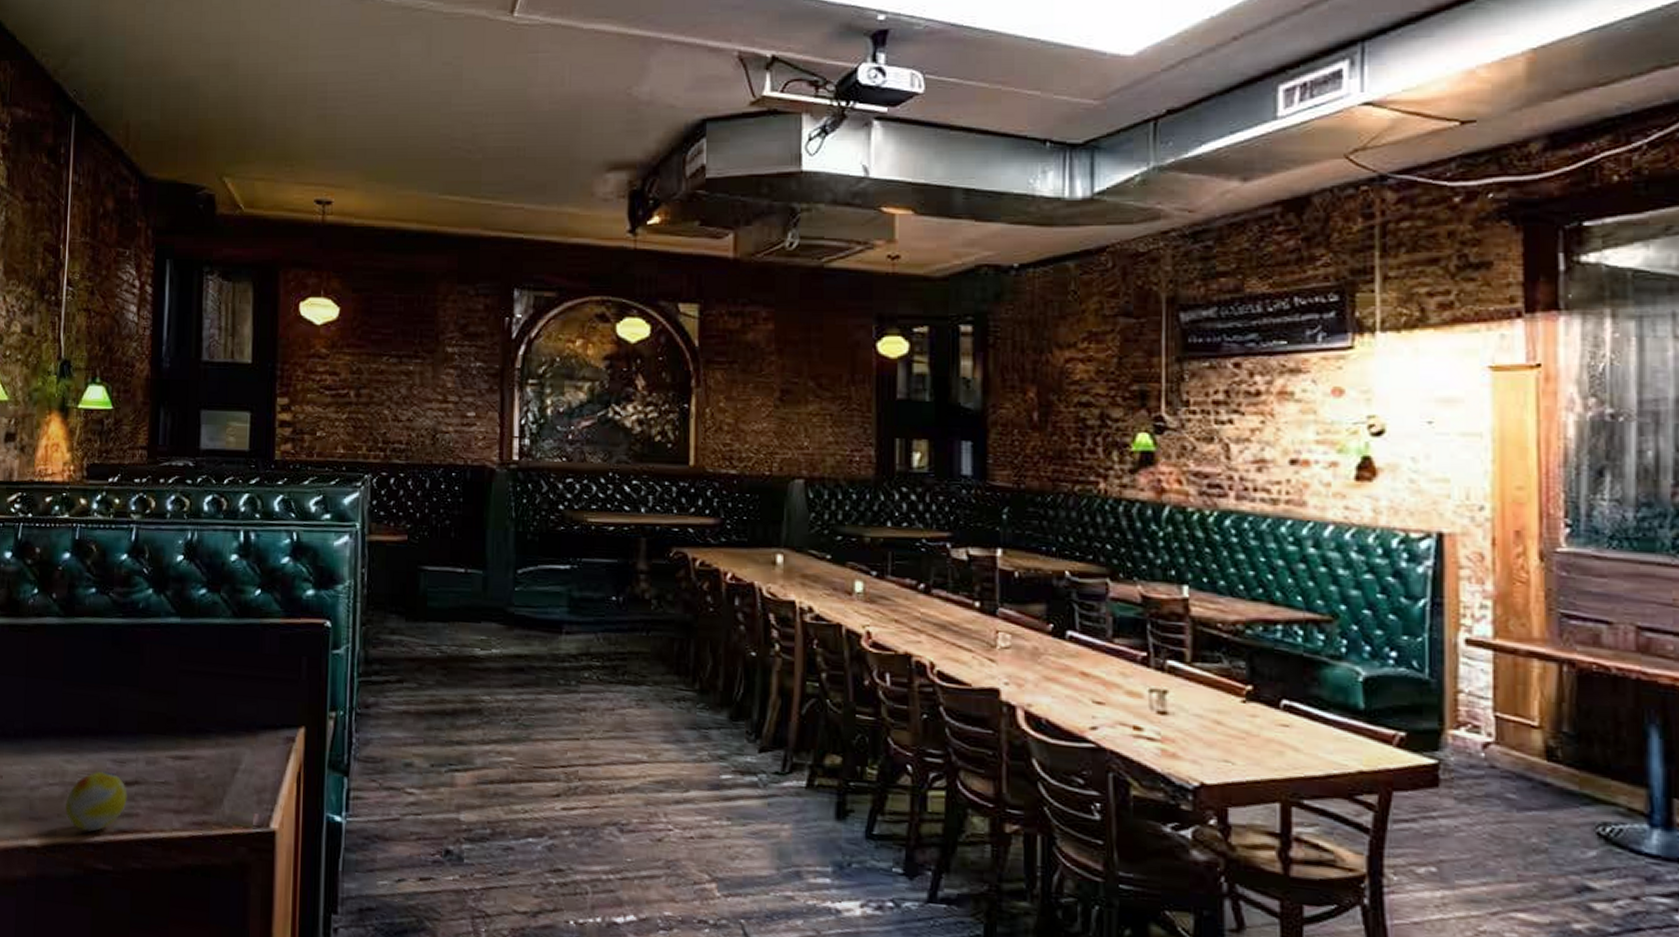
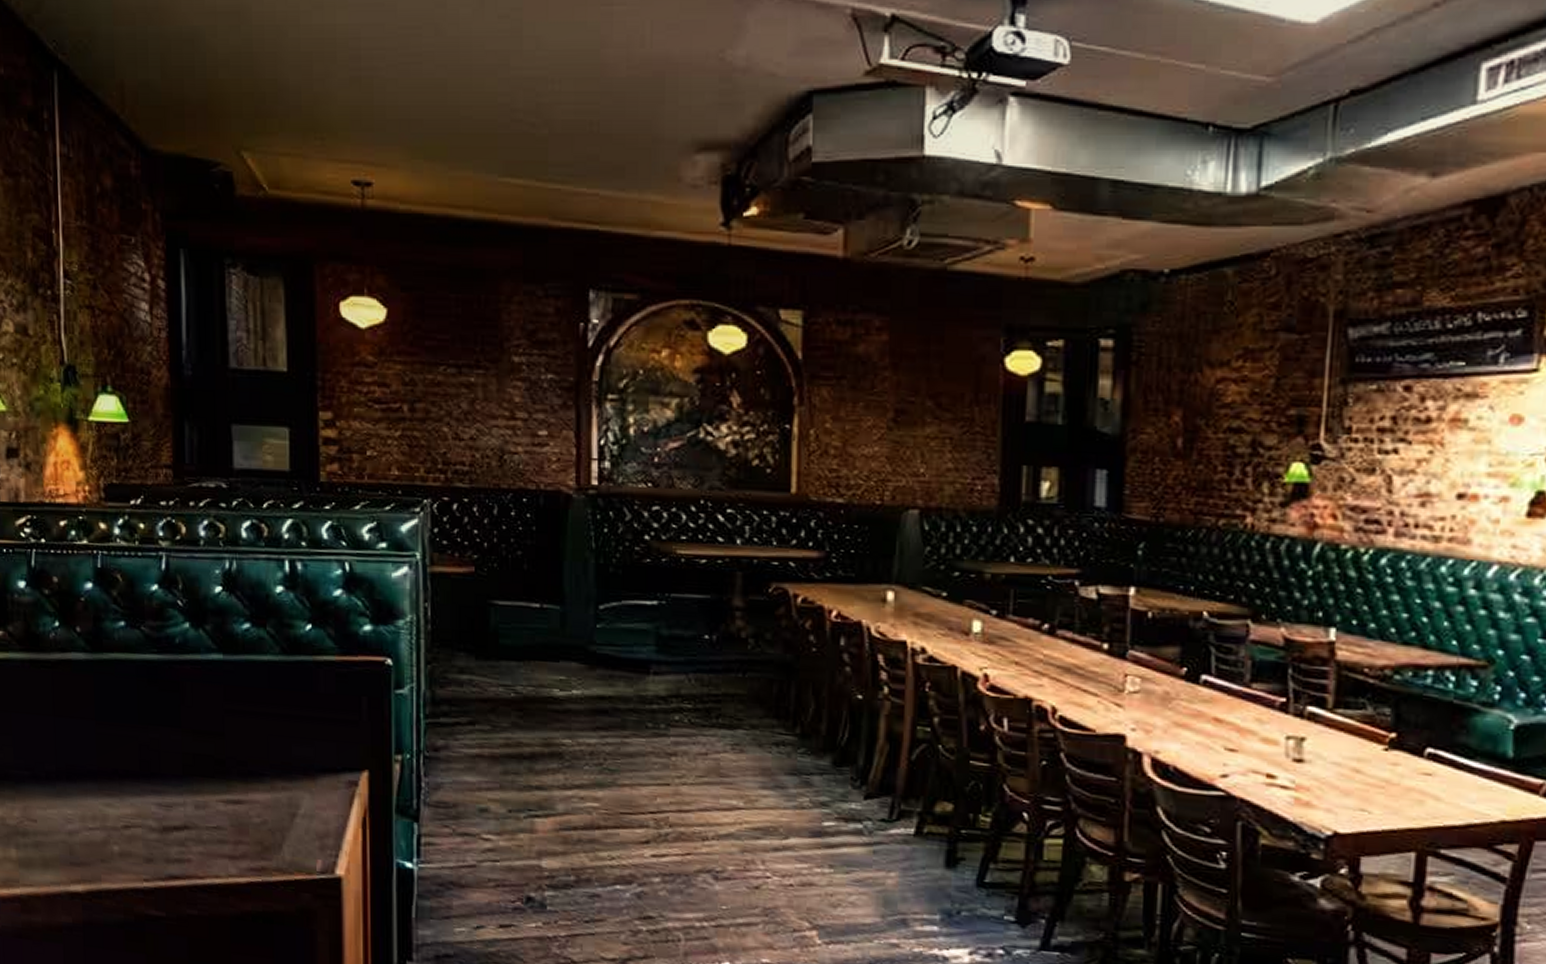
decorative ball: present [66,771,127,832] -> none [109,815,177,878]

